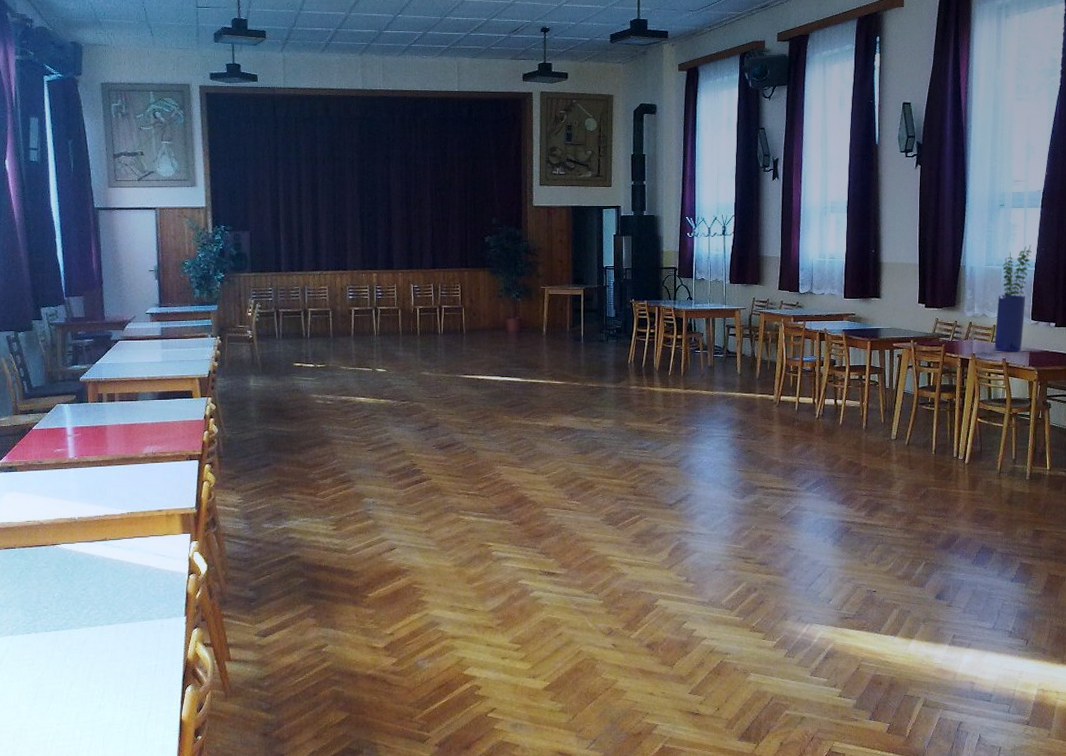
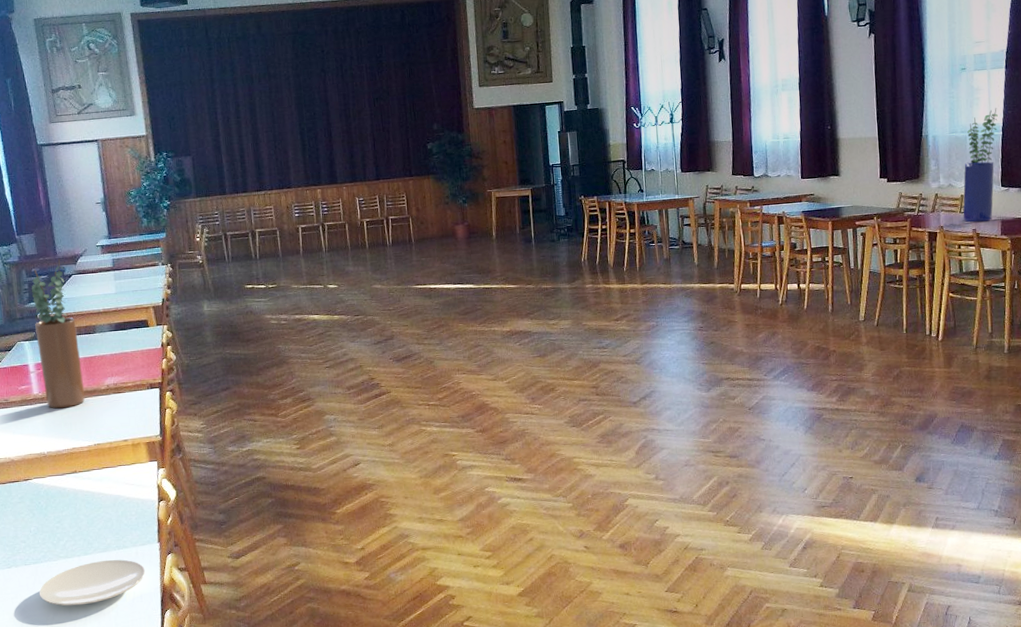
plate: none [57,630,170,676] -> present [39,559,146,606]
vase: none [75,323,122,474] -> present [31,258,86,409]

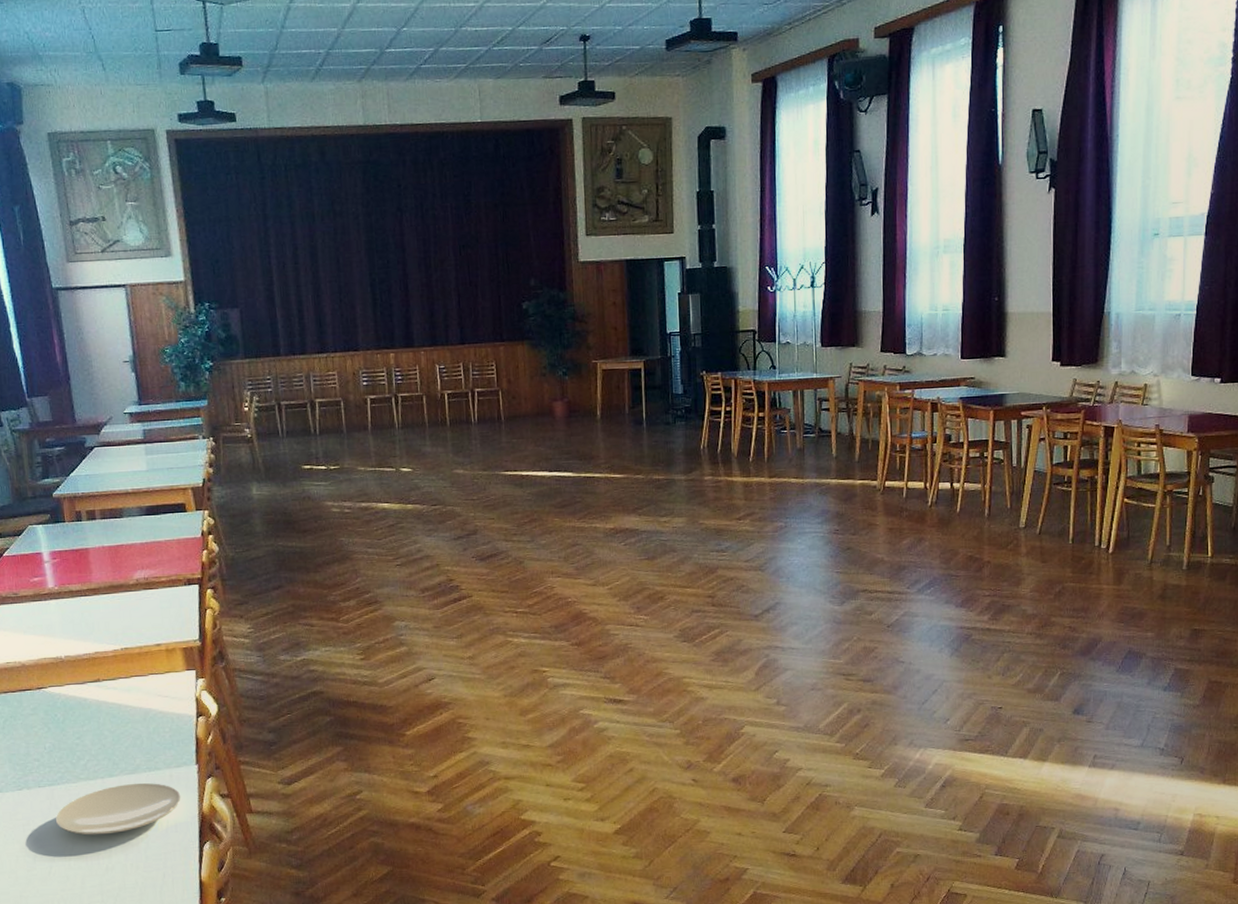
vase: present [31,258,86,409] -> none [45,426,111,606]
vase: present [963,108,998,223] -> none [1145,282,1192,418]

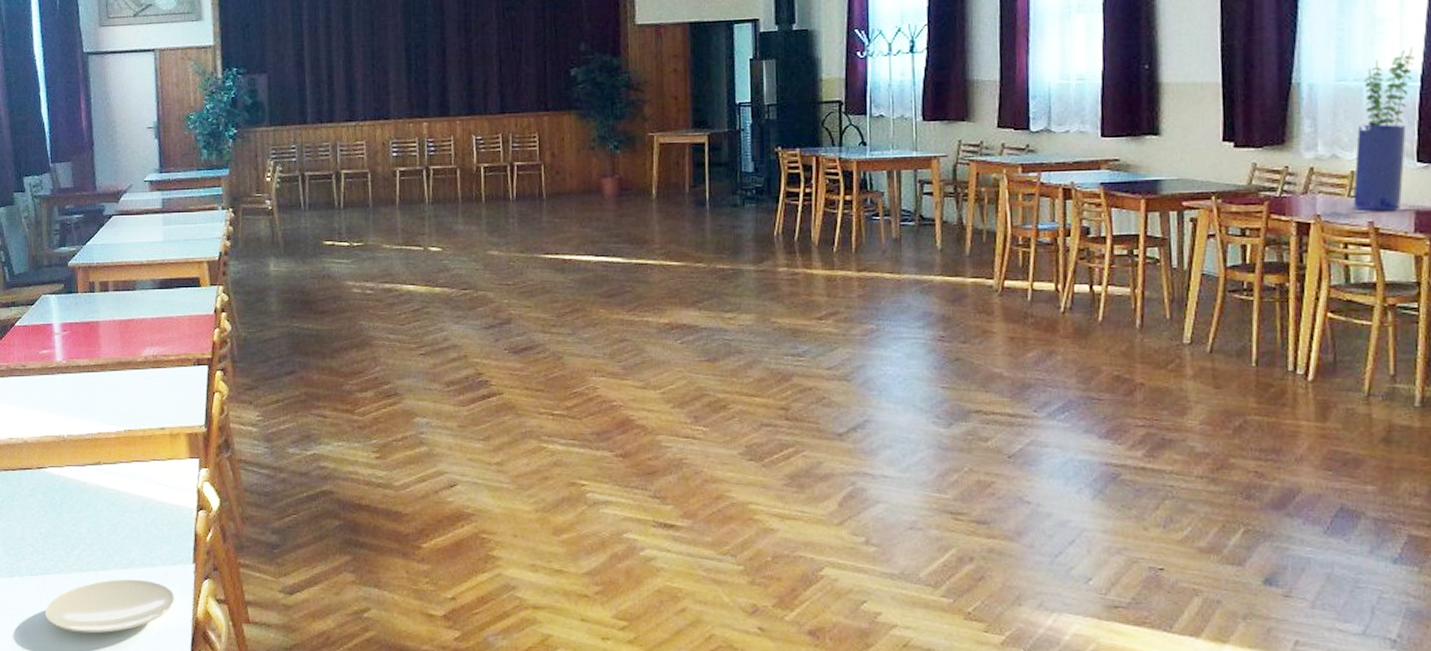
vase: none [1145,282,1192,418] -> present [1353,47,1414,213]

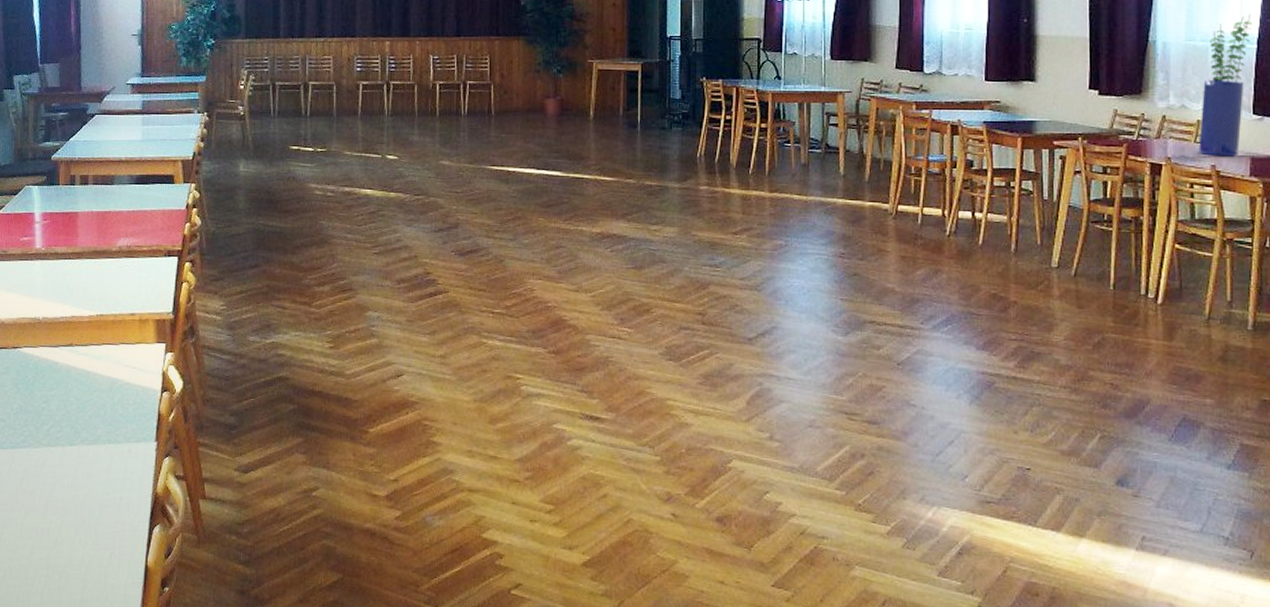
plate: present [44,579,175,634] -> none [12,454,137,506]

